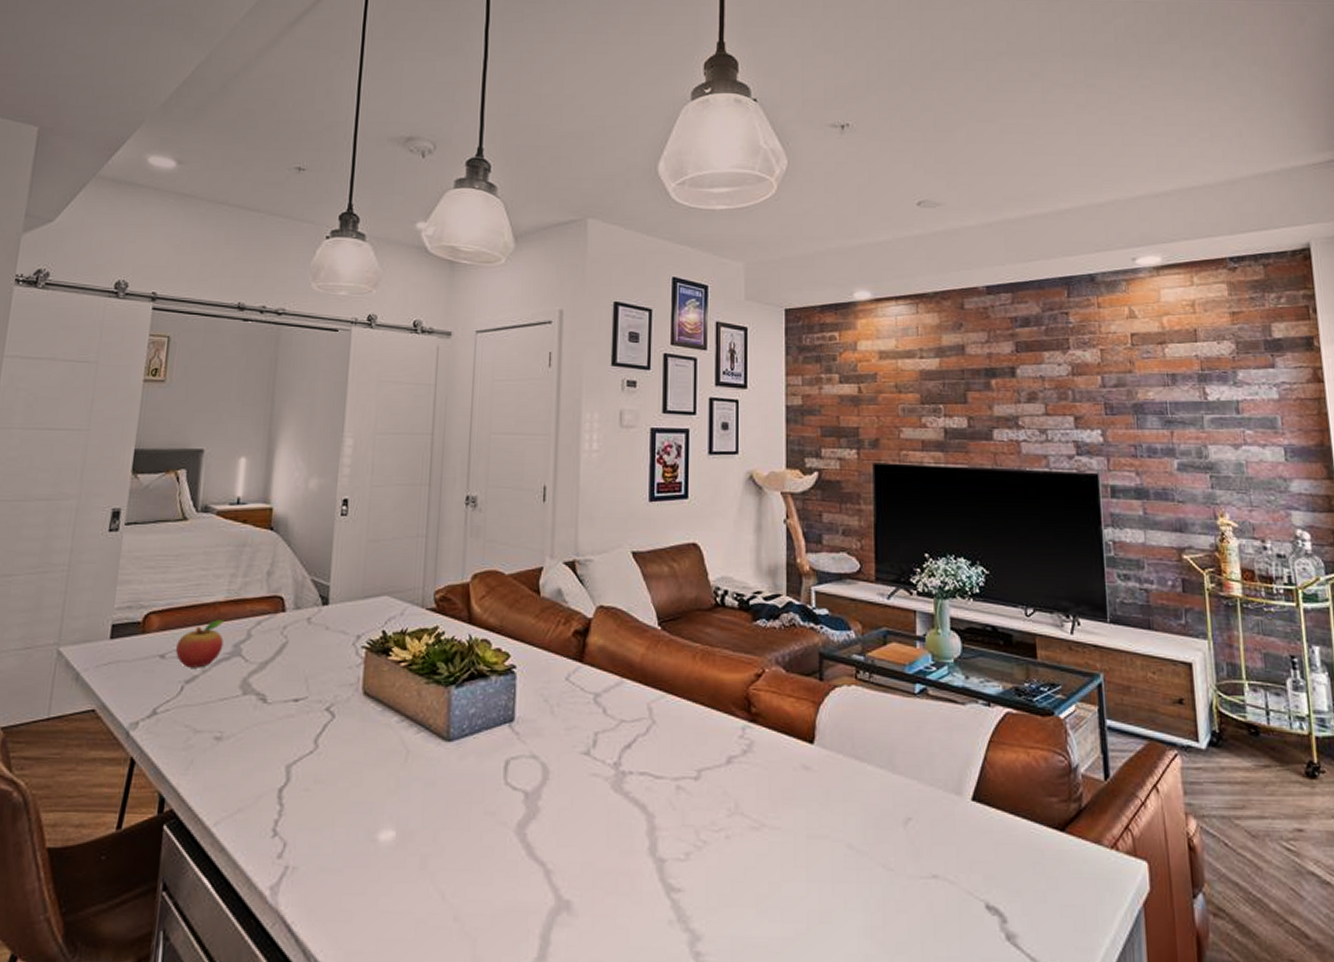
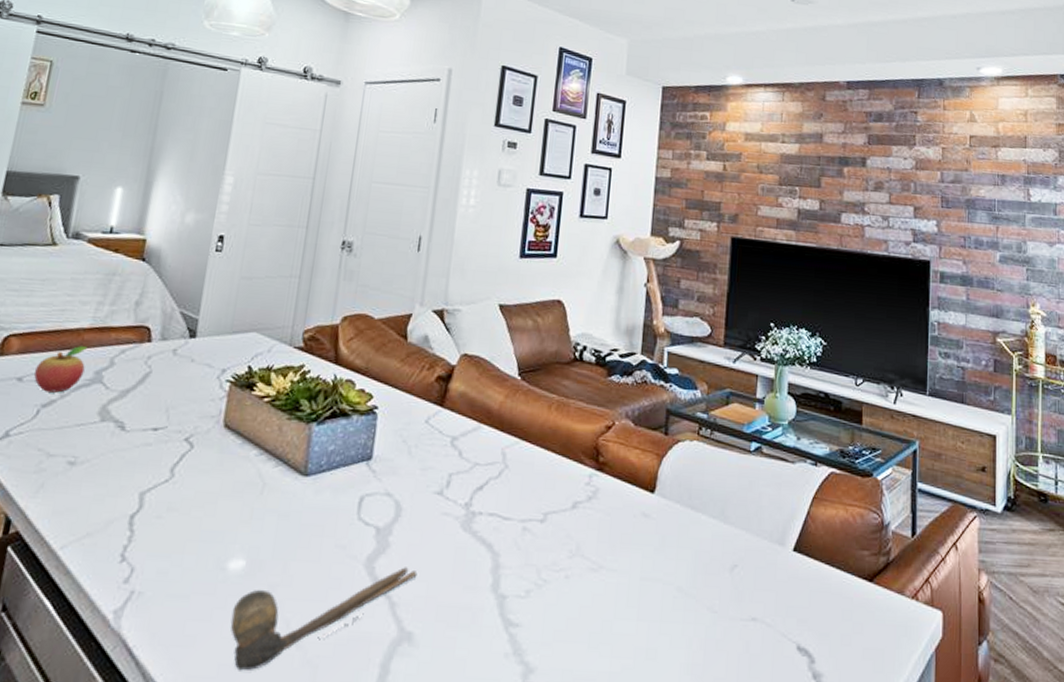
spoon: none [385,832,571,946] -> present [230,567,418,671]

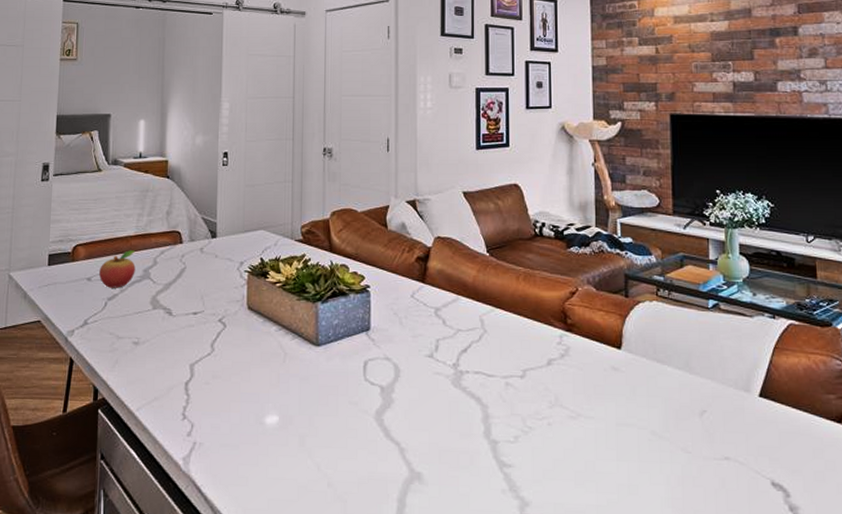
spoon: present [230,567,418,671] -> none [273,419,420,505]

